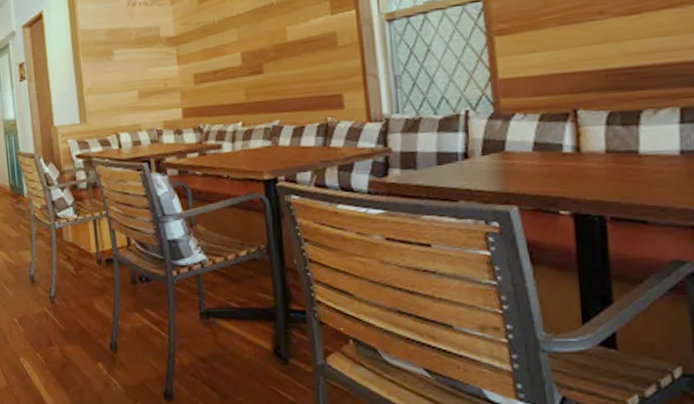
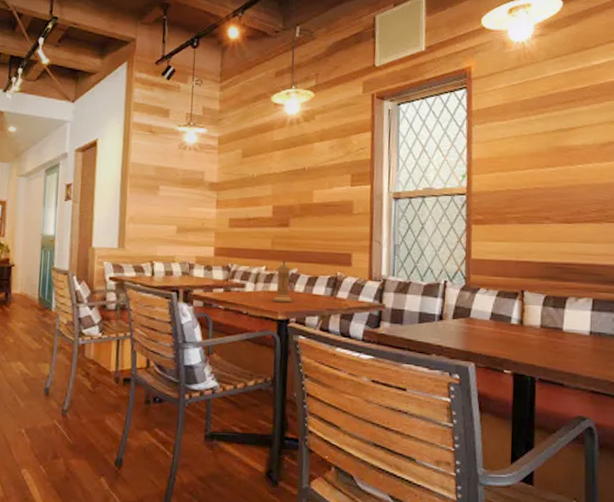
coffee pot: none [255,112,278,161] -> present [272,260,292,303]

